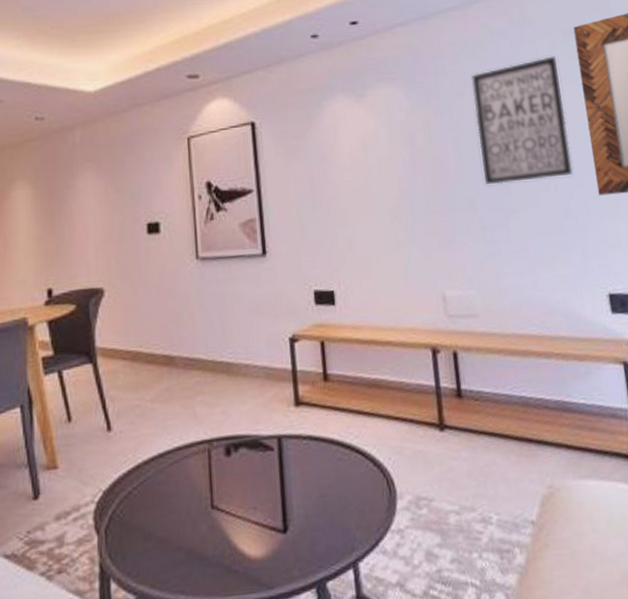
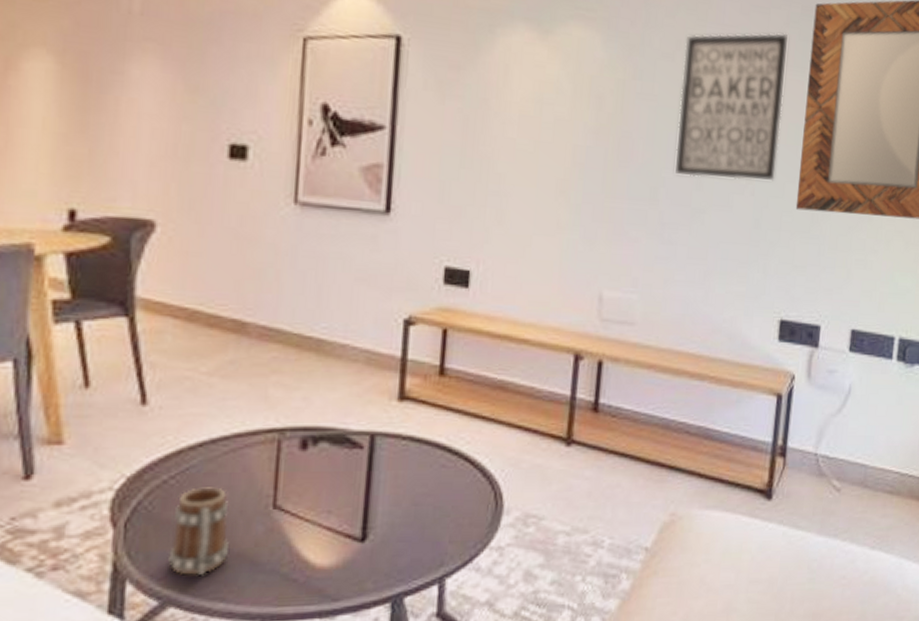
mug: none [139,494,183,573] -> present [168,487,230,577]

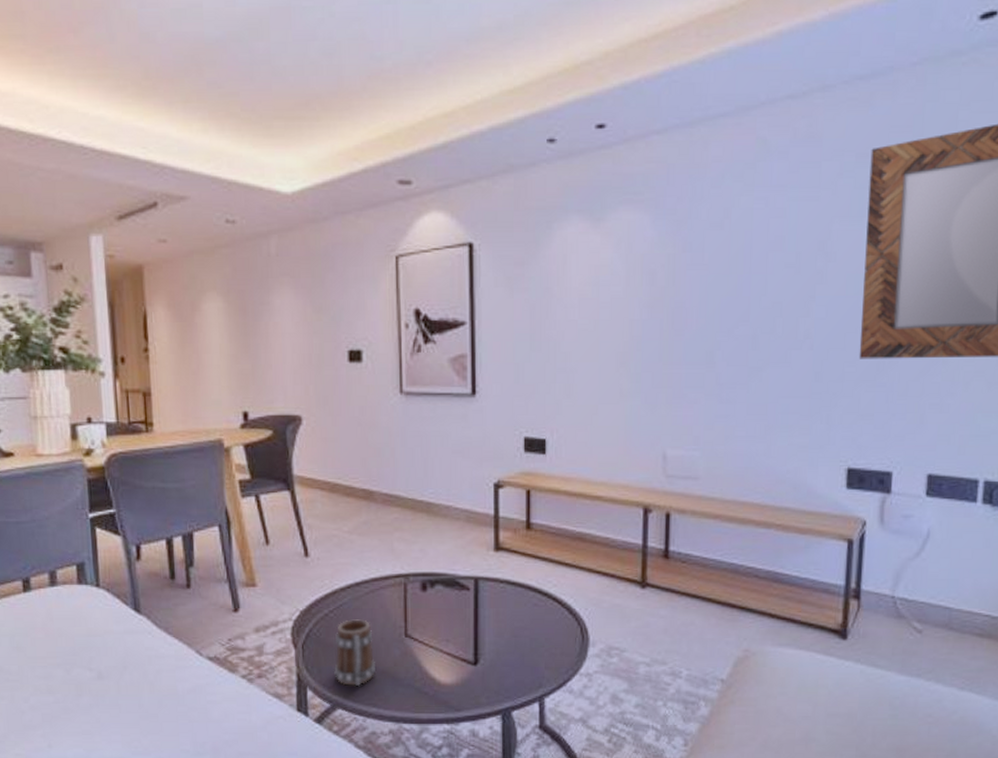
wall art: present [675,33,788,181] -> none [730,184,841,337]

